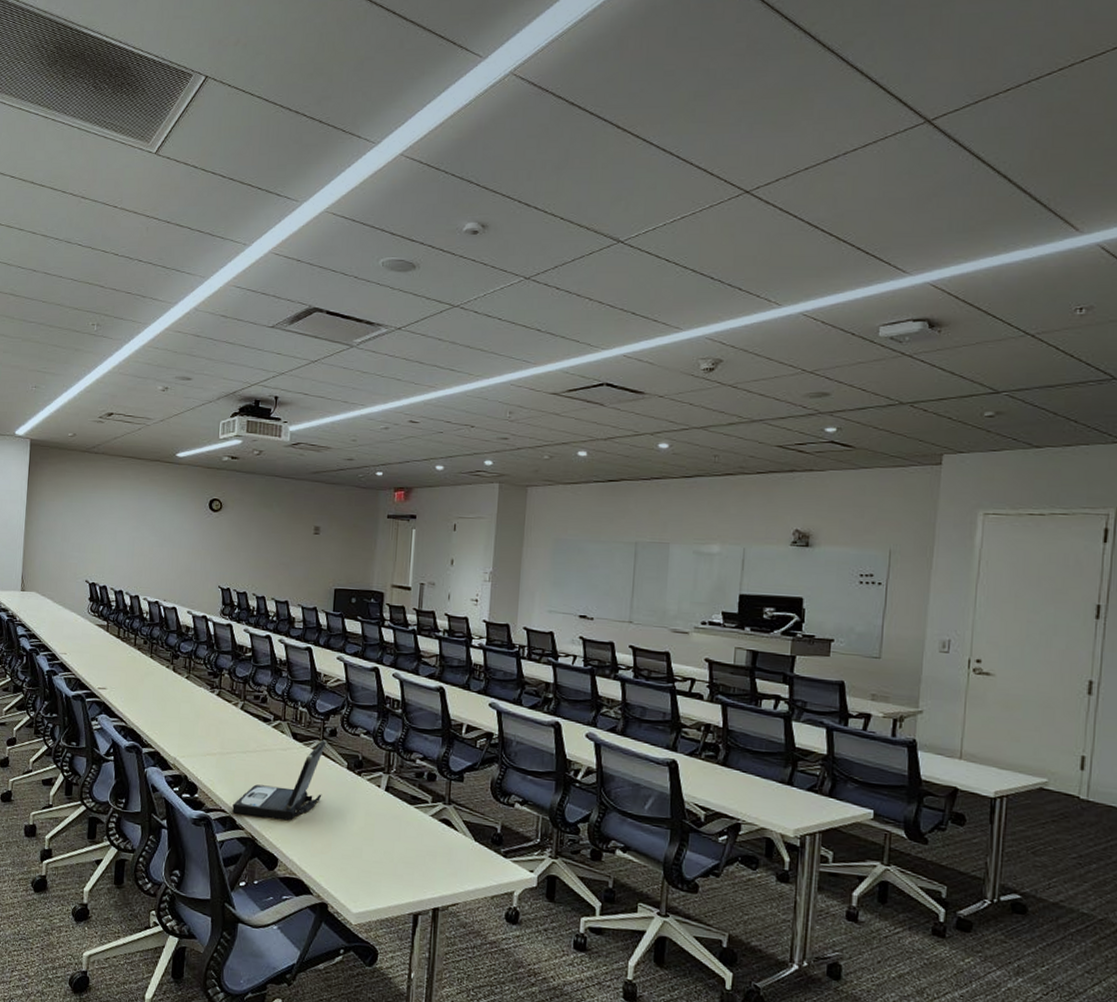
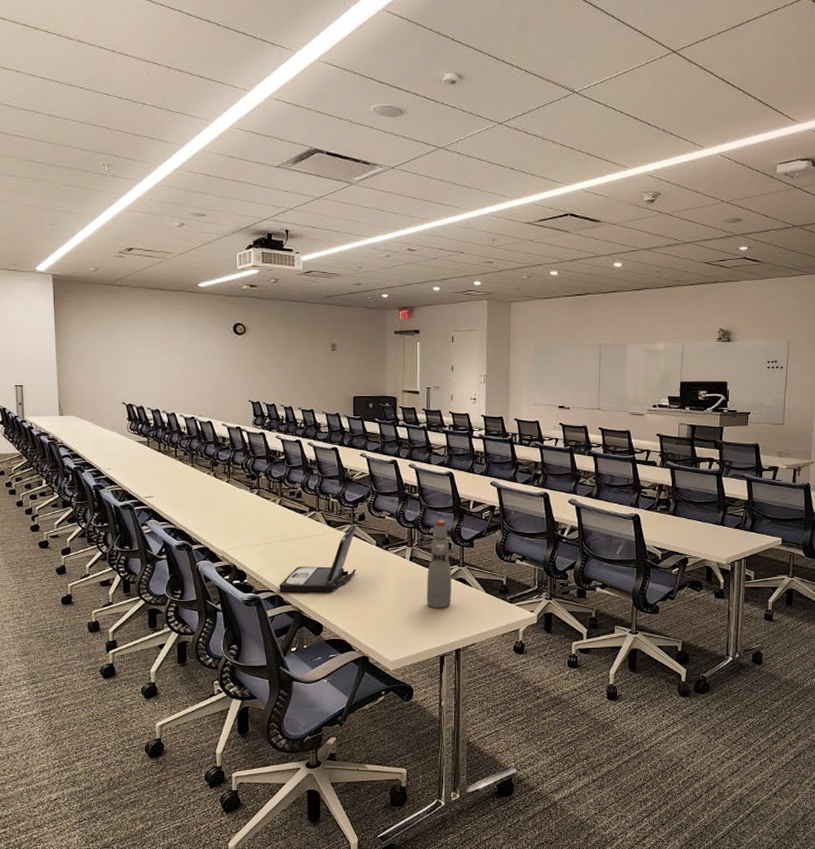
bottle: none [401,743,435,854] -> present [426,520,452,608]

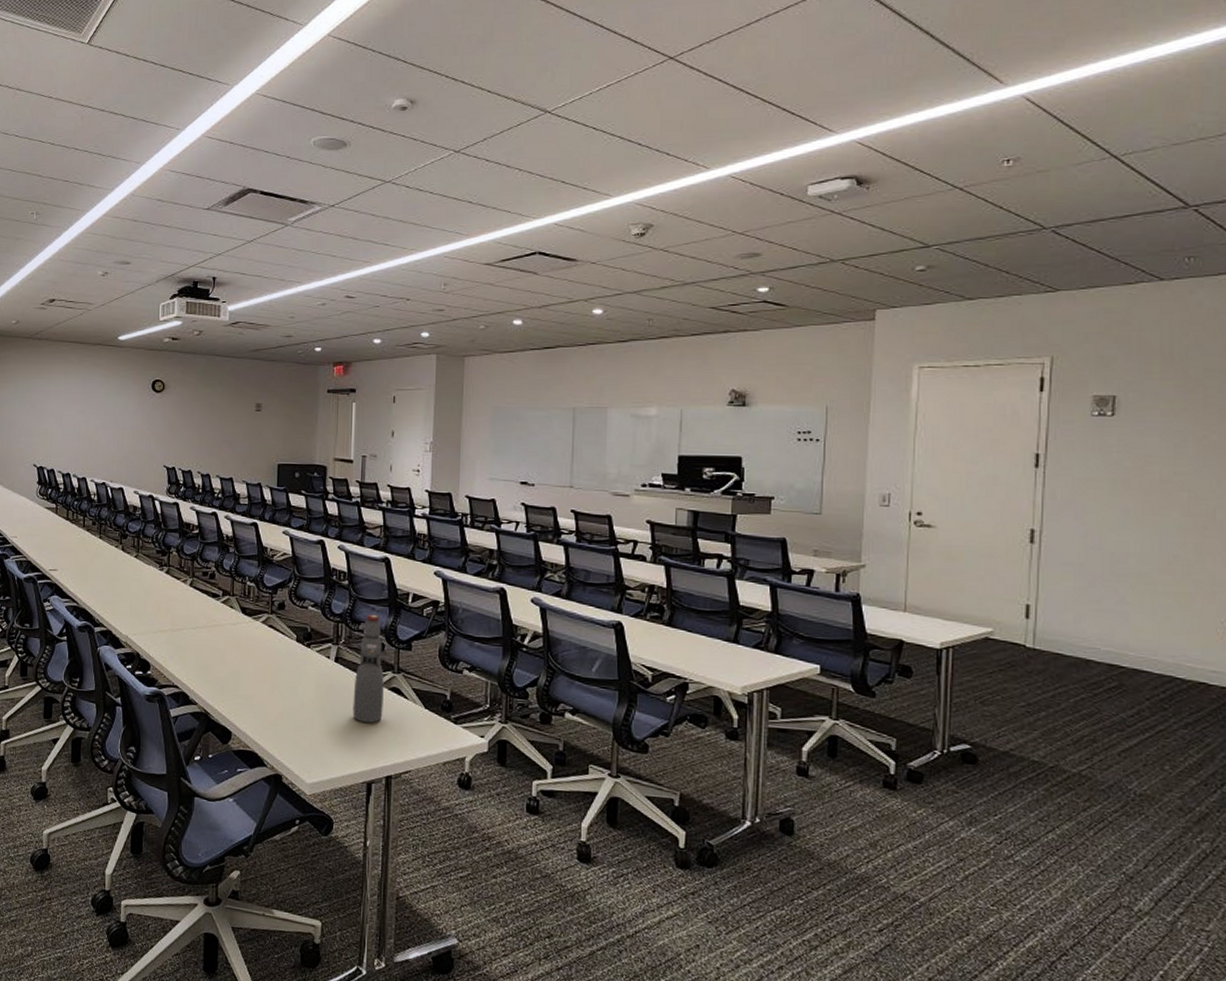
laptop: present [279,524,357,594] -> none [185,613,276,694]

